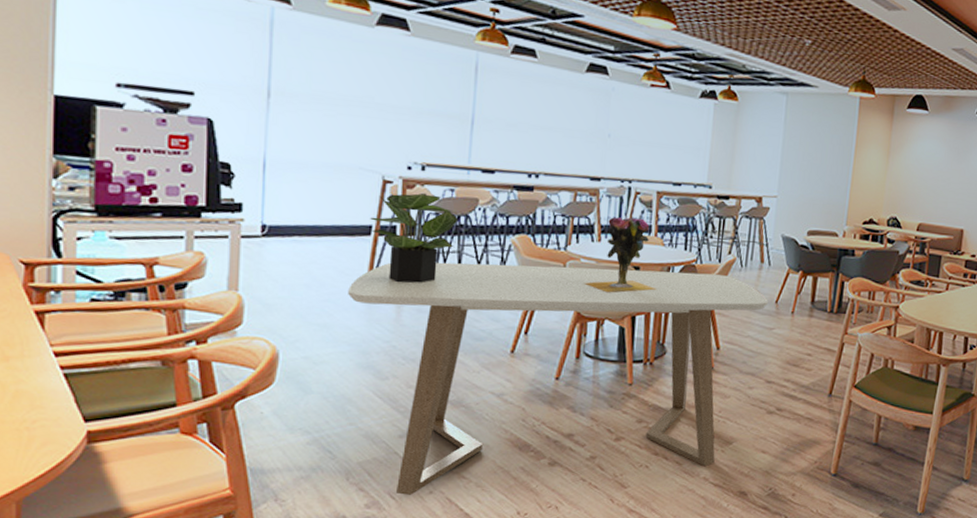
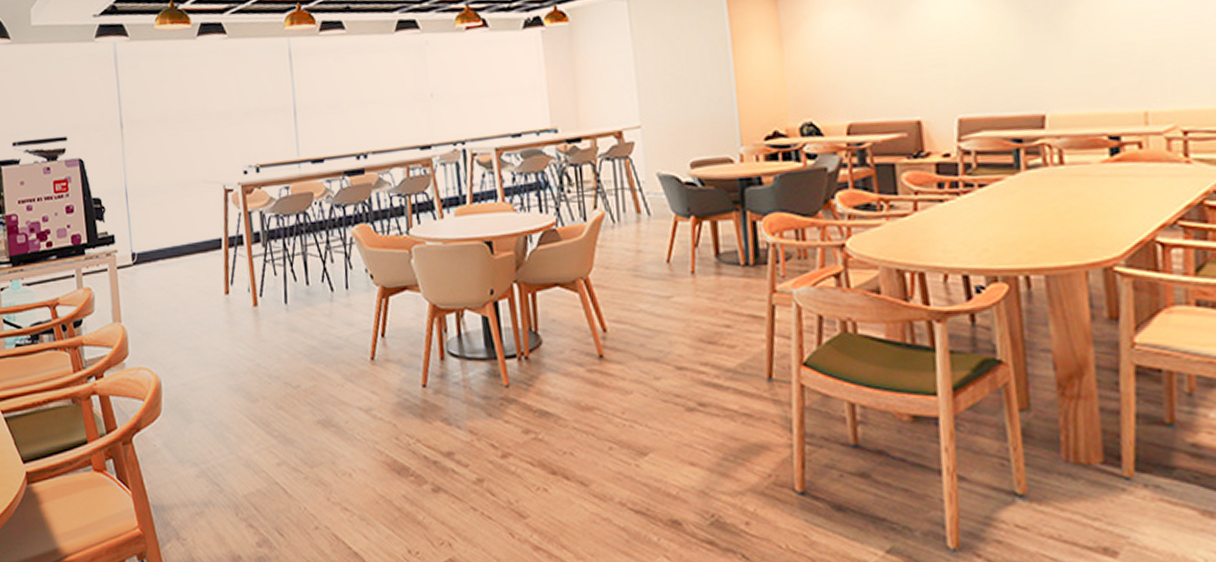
dining table: present [348,262,769,496] -> none [210,236,658,533]
potted plant: present [370,192,459,283] -> none [219,195,298,295]
vase: present [584,217,657,293] -> none [434,183,516,278]

